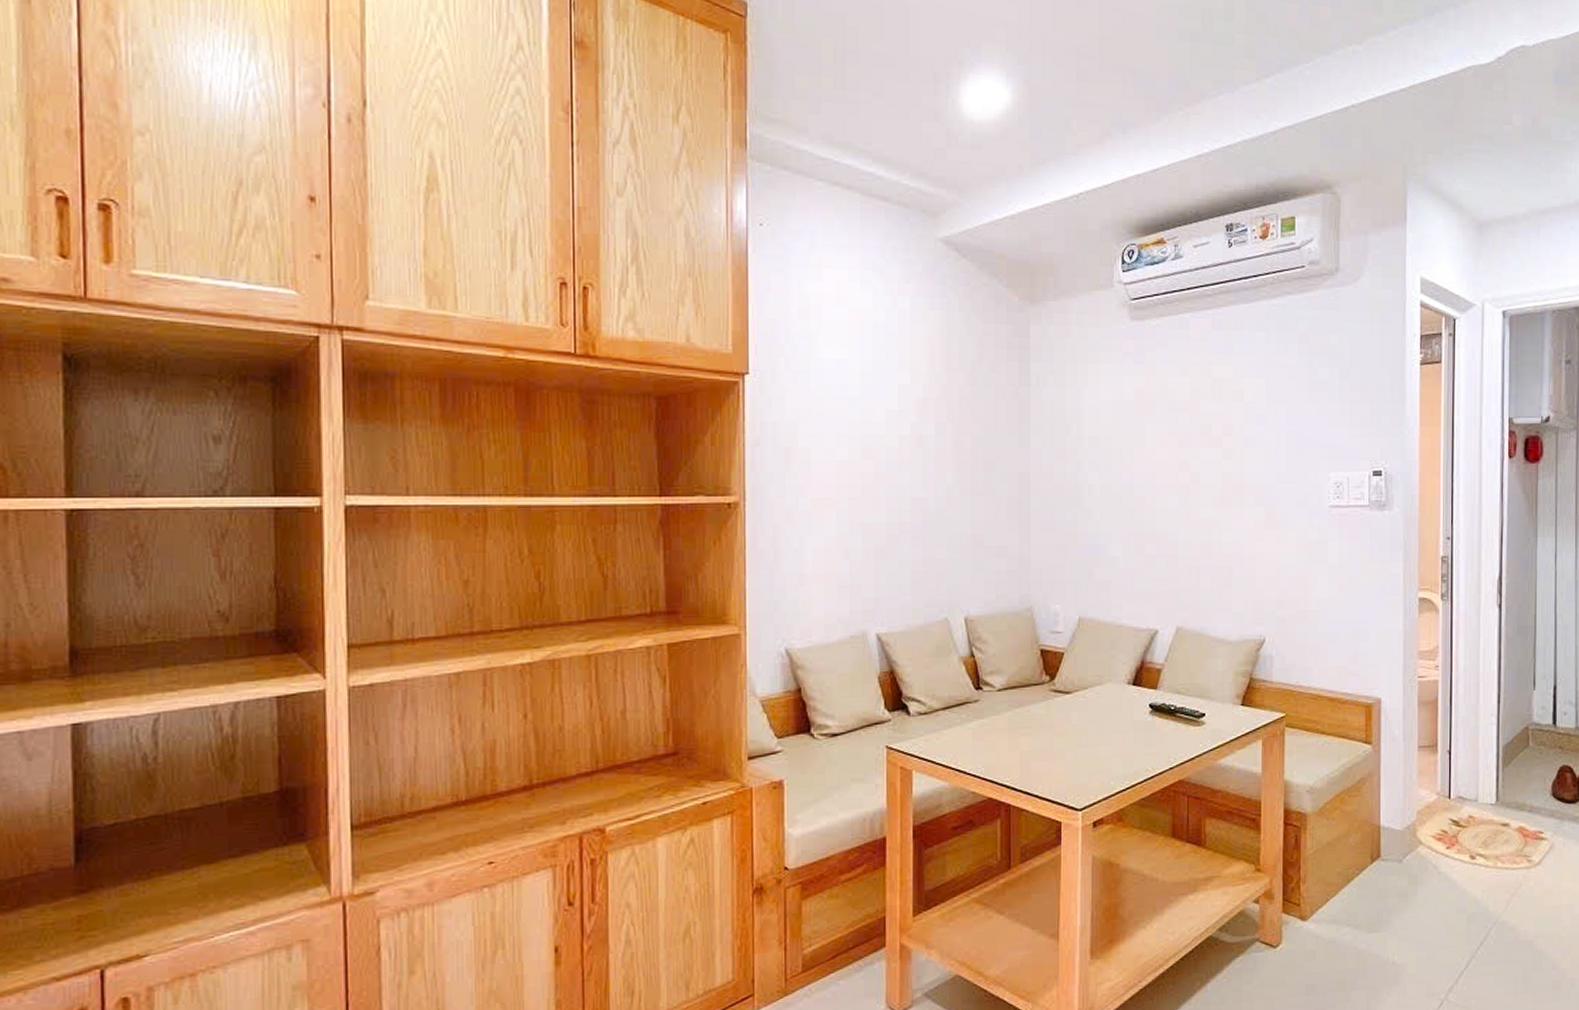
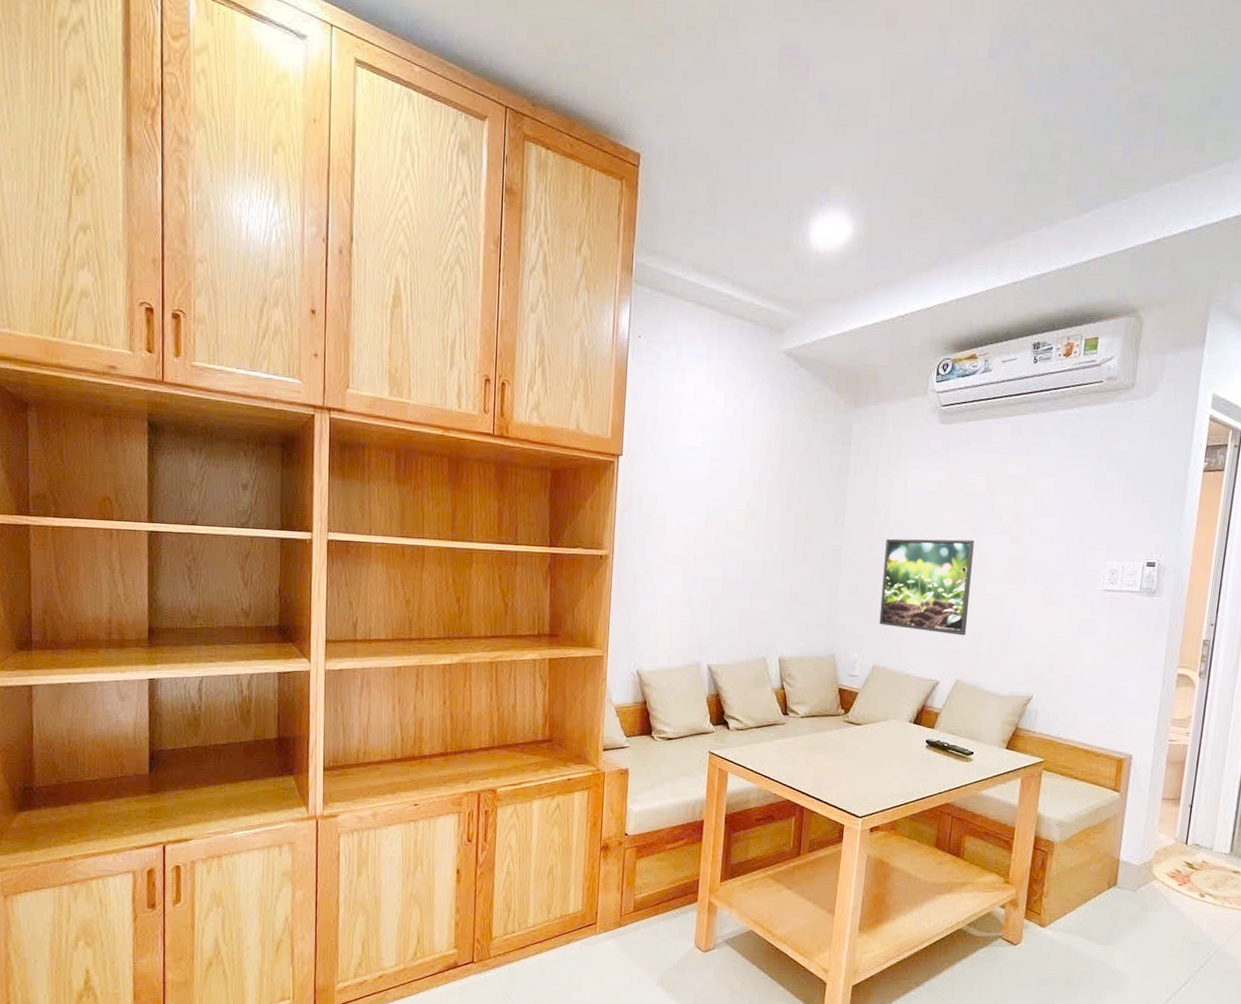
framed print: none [1081,457,1184,572] -> present [879,538,975,636]

